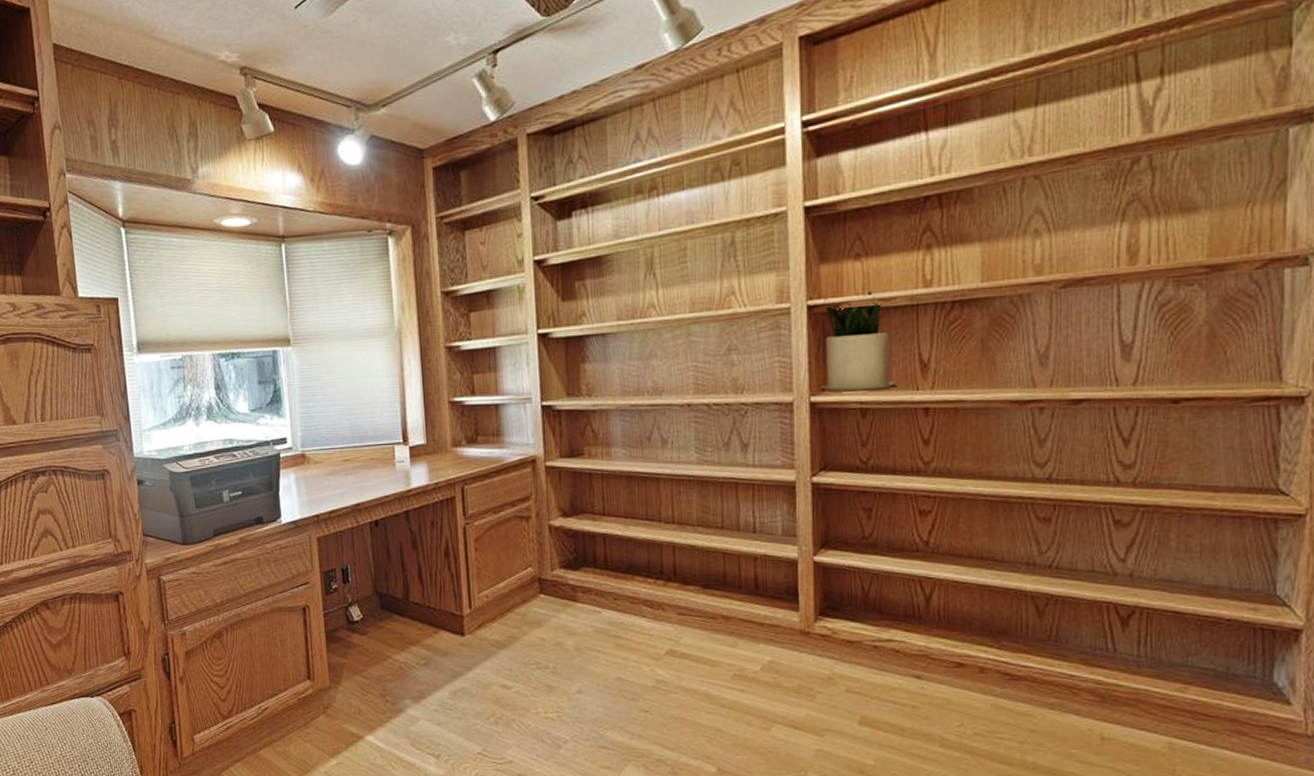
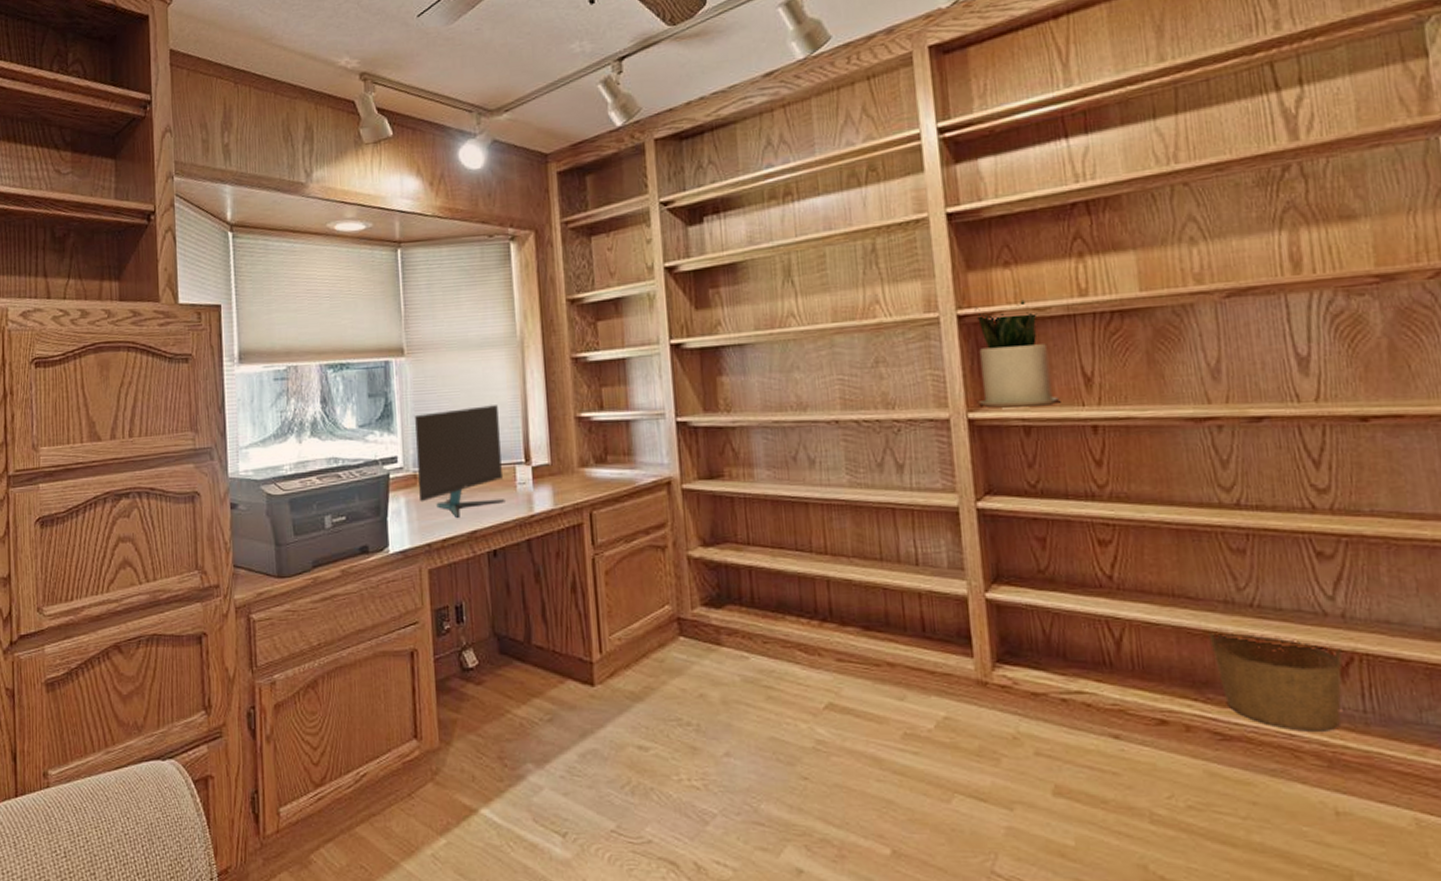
computer monitor: none [302,391,385,492] -> present [415,405,505,518]
basket: none [1009,589,1125,672] -> present [1208,631,1343,732]

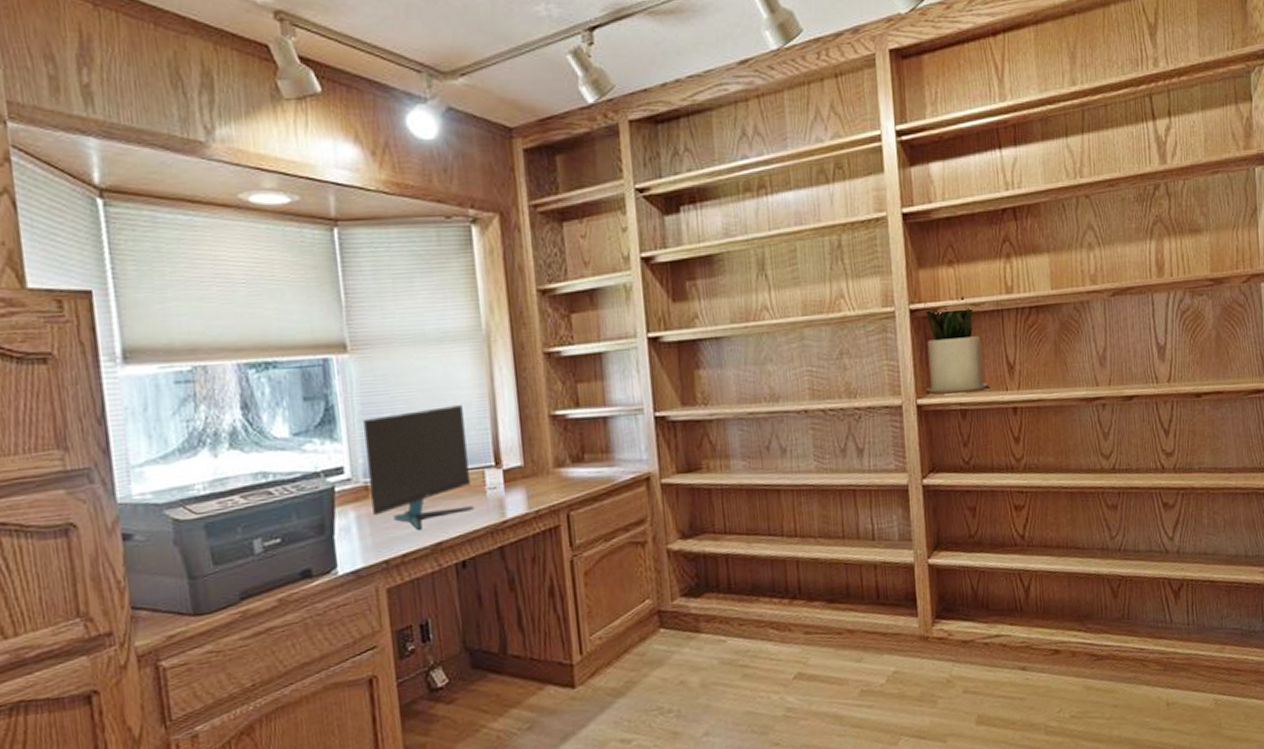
basket: present [1208,631,1343,732] -> none [1090,573,1176,645]

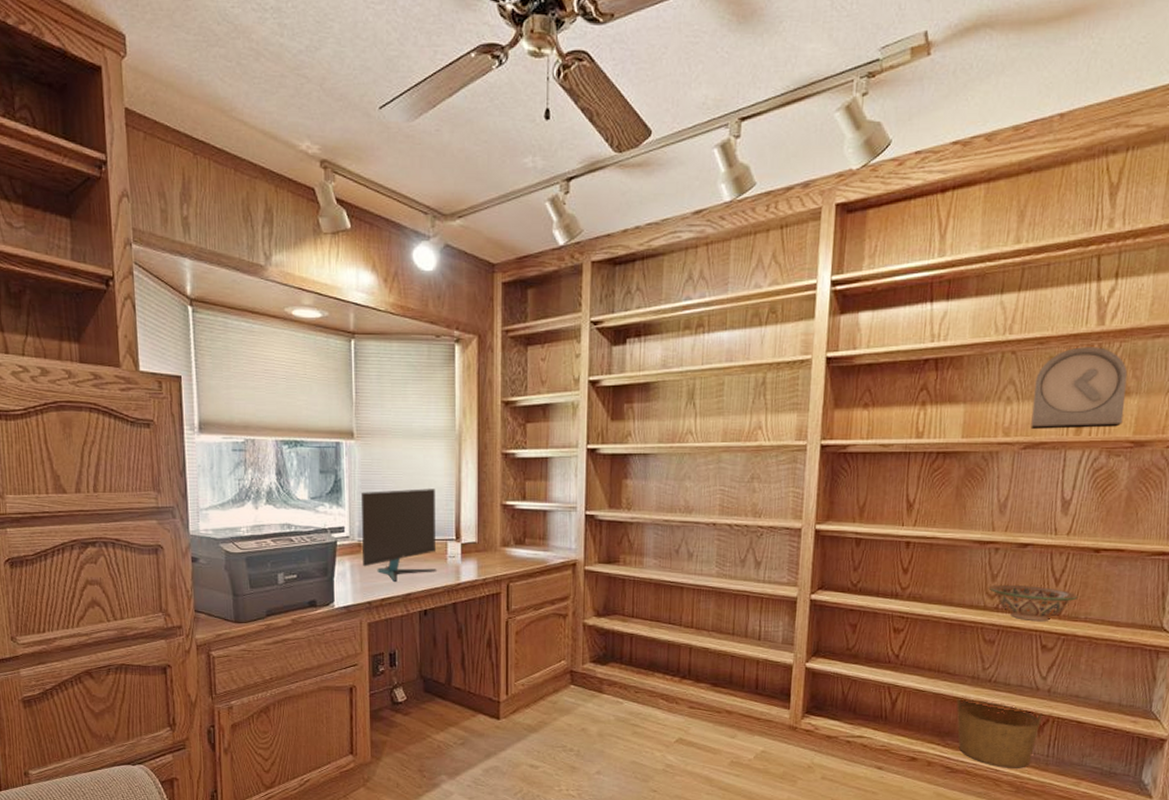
planter: present [924,295,990,395] -> none [824,436,887,524]
basket: none [1090,573,1176,645] -> present [956,698,1042,768]
decorative bowl: none [1102,440,1189,479] -> present [988,585,1078,621]
clock: none [1112,186,1199,275] -> present [1030,347,1128,430]

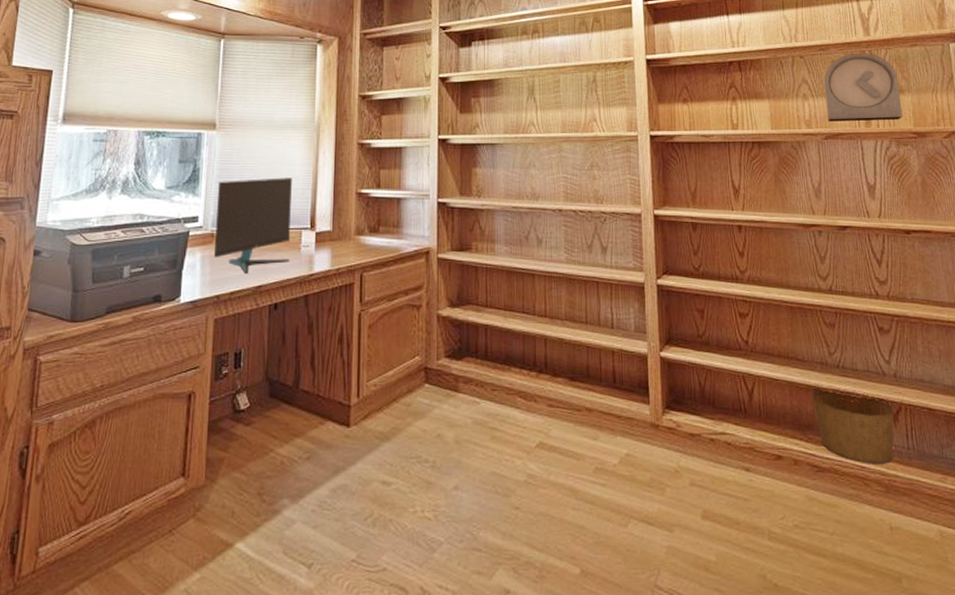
decorative bowl: present [988,585,1078,621] -> none [819,267,901,302]

